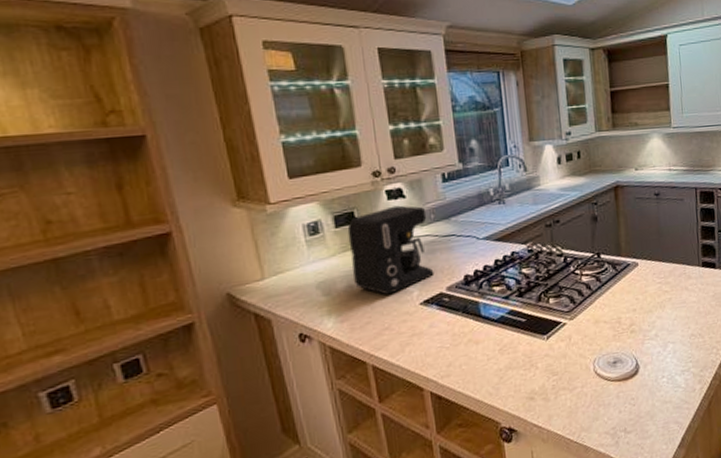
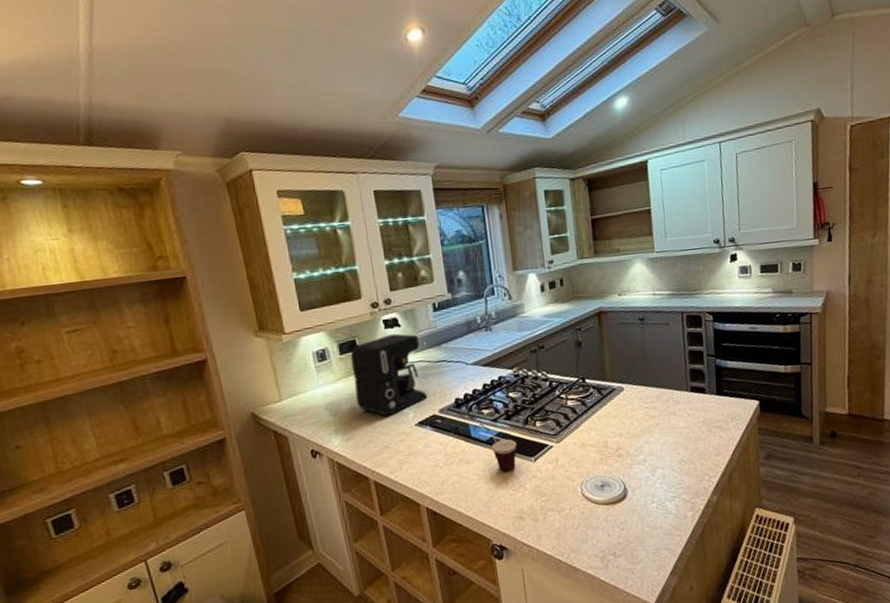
cup: none [490,300,530,351] -> present [479,422,517,472]

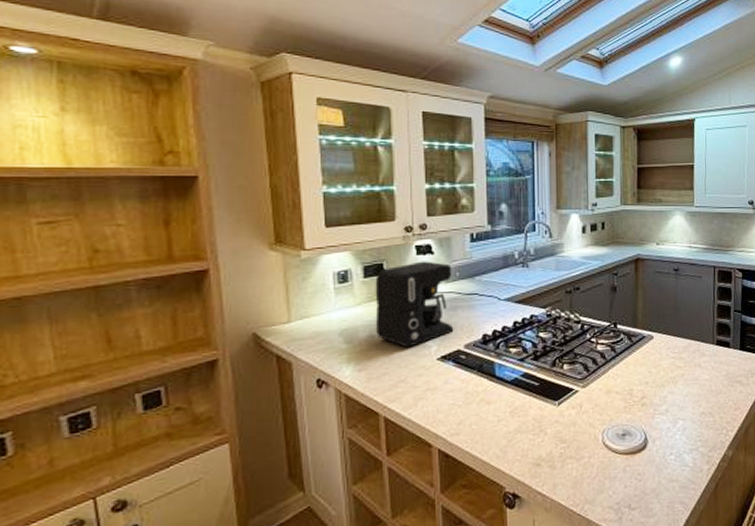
cup: present [479,422,517,472] -> none [505,361,542,414]

